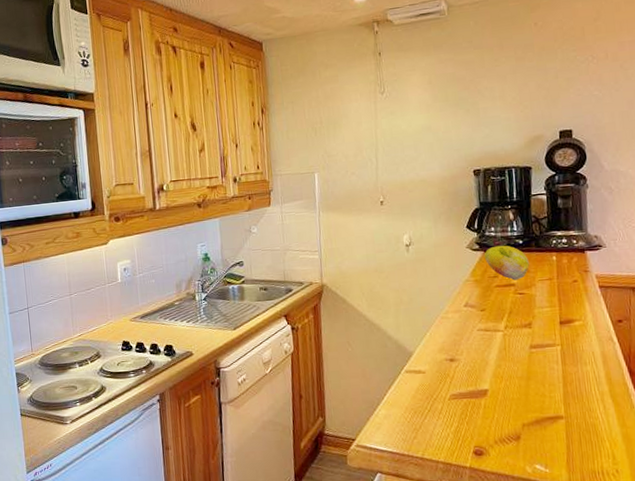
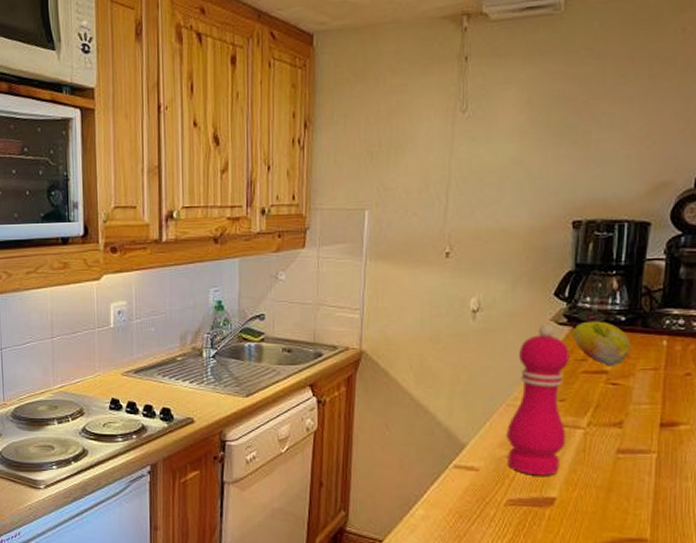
pepper mill: none [443,251,490,373] -> present [507,324,570,476]

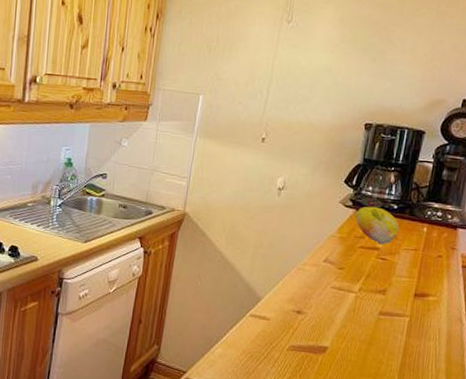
pepper mill: present [507,324,570,476] -> none [293,205,352,329]

